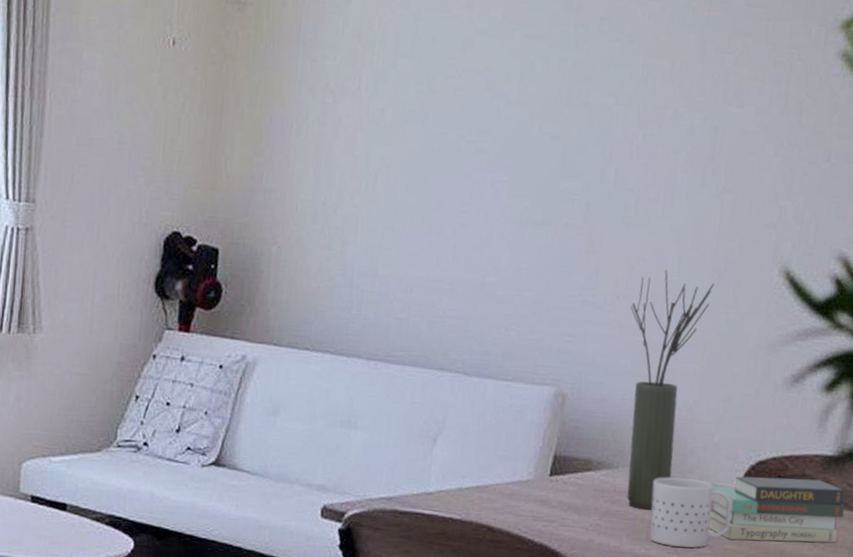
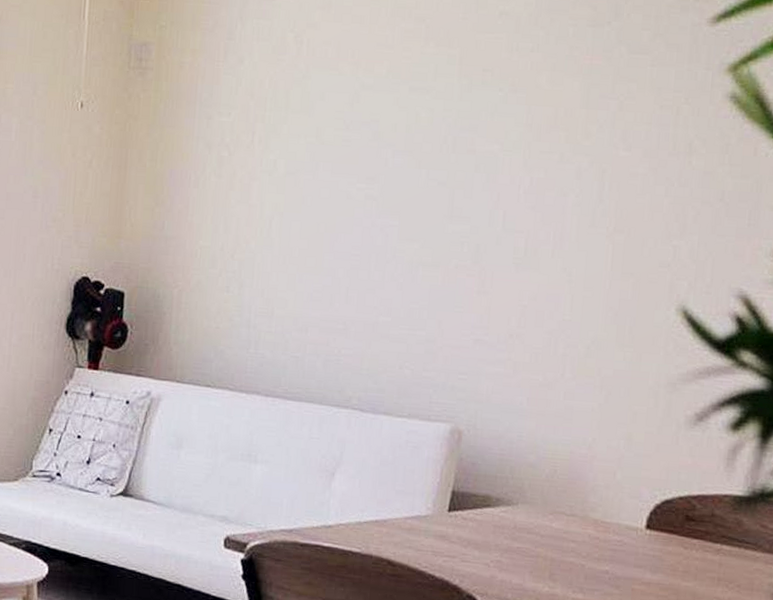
vase: present [626,270,714,510] -> none [524,309,609,548]
mug: present [649,477,732,548] -> none [553,515,638,587]
books: present [708,476,845,543] -> none [614,515,759,586]

